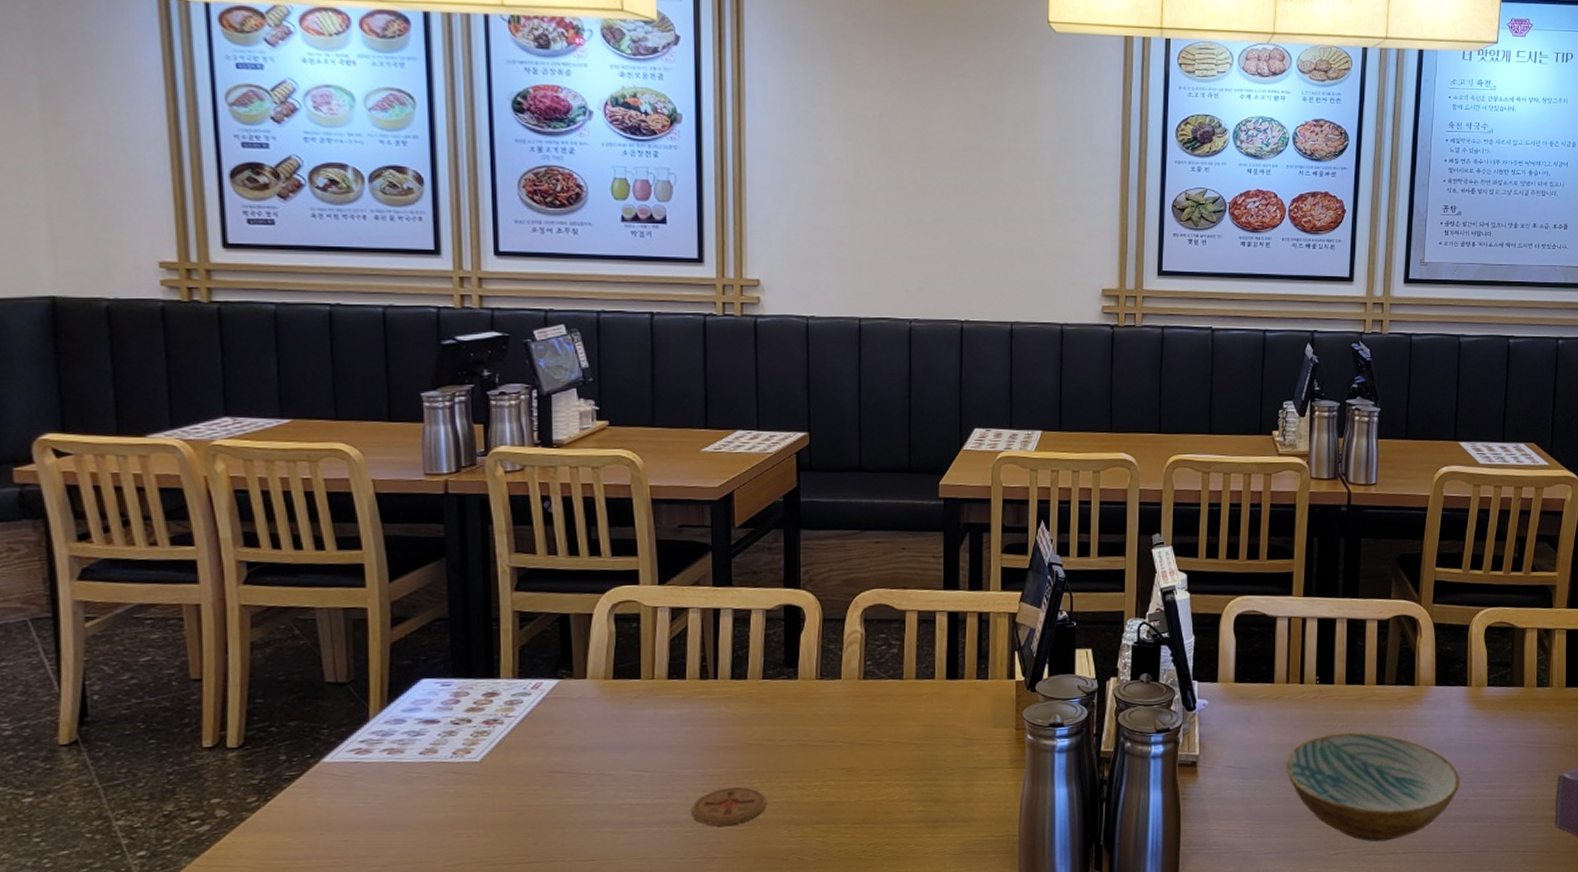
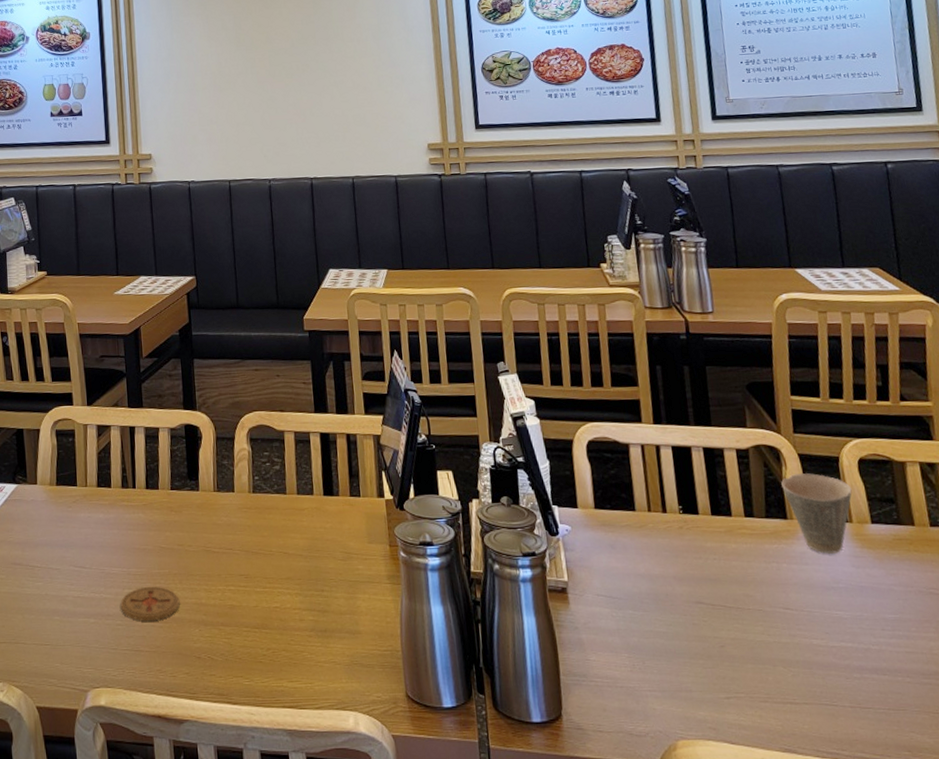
bowl: present [1285,732,1460,842] -> none [658,566,858,689]
cup: none [1414,641,1476,716] -> present [781,473,852,554]

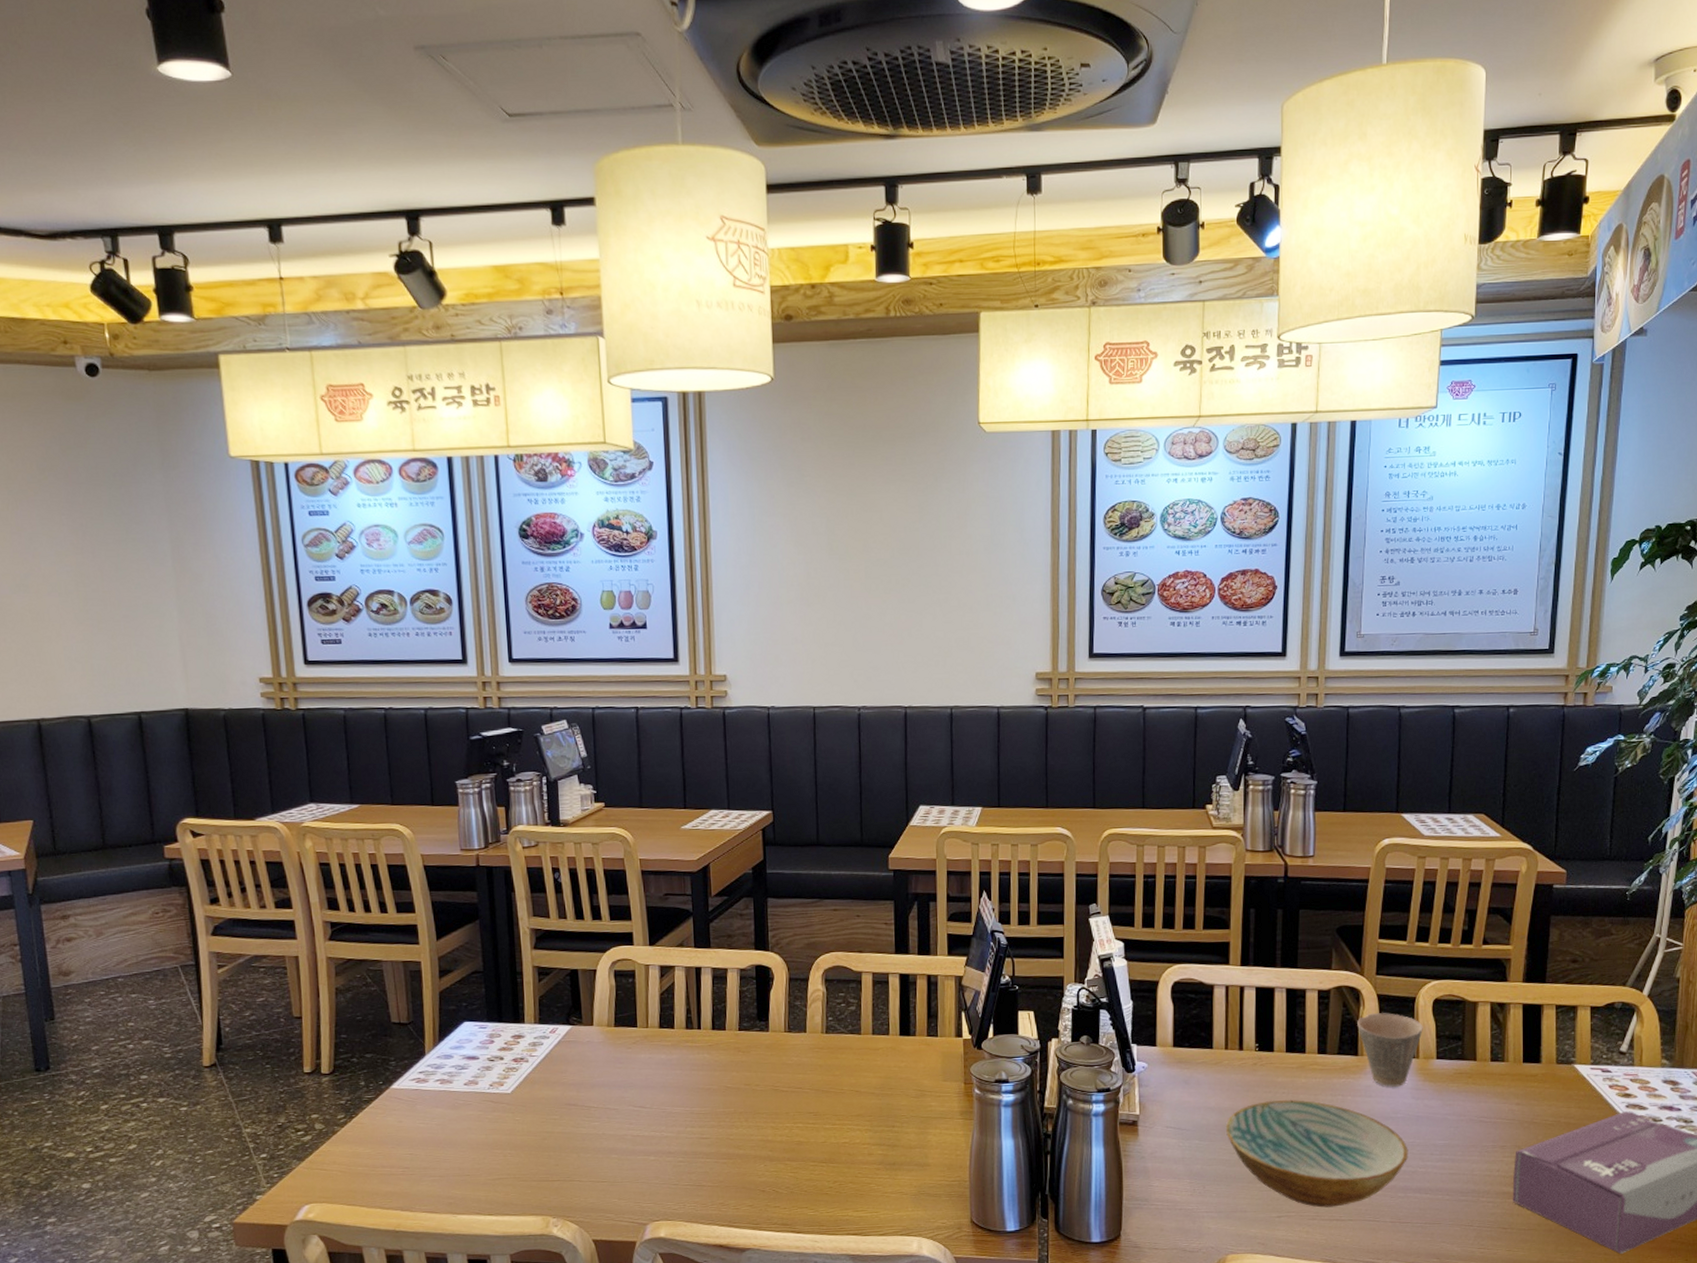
coaster: present [120,586,180,622] -> none [682,1124,745,1158]
bowl: none [658,566,858,689] -> present [1225,1099,1408,1208]

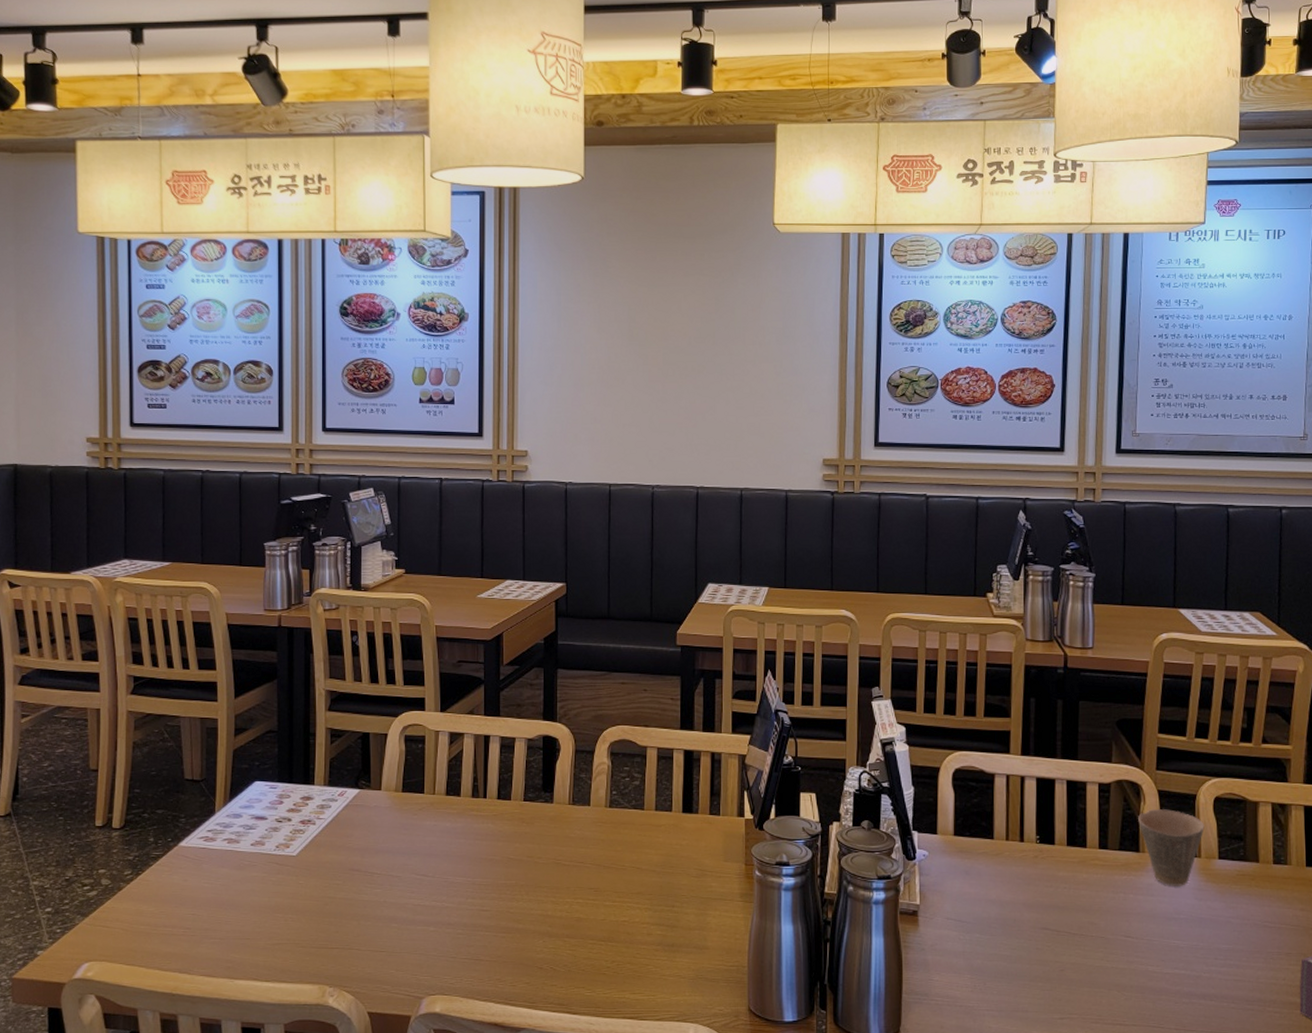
bowl: present [1225,1099,1408,1208] -> none [1006,895,1192,1011]

